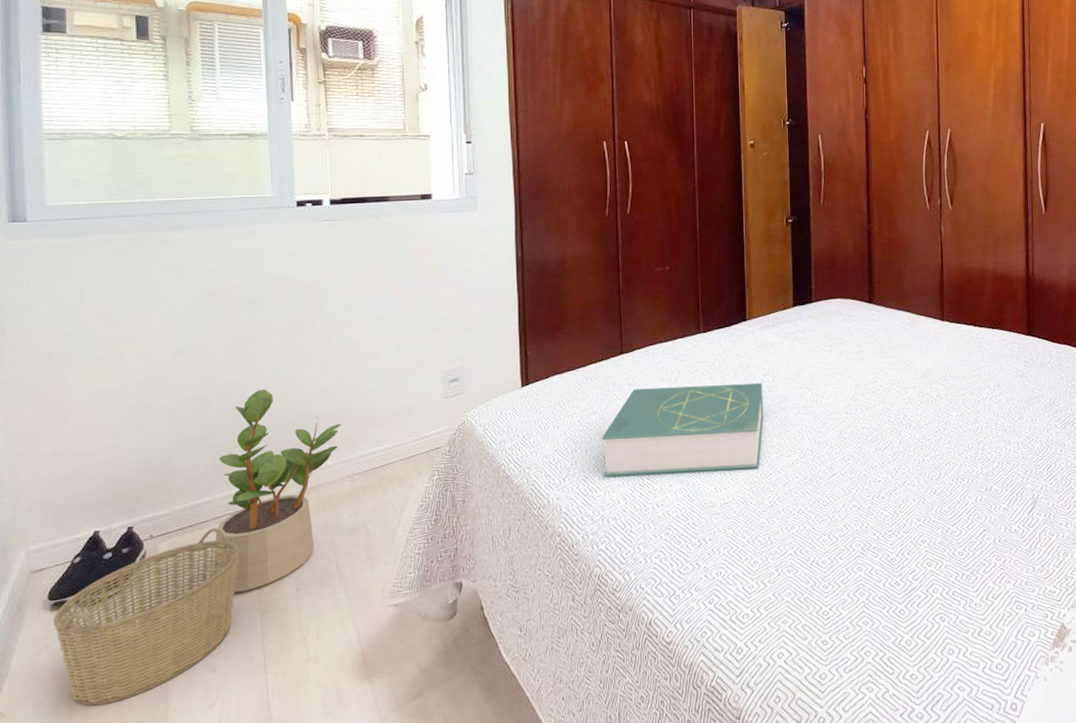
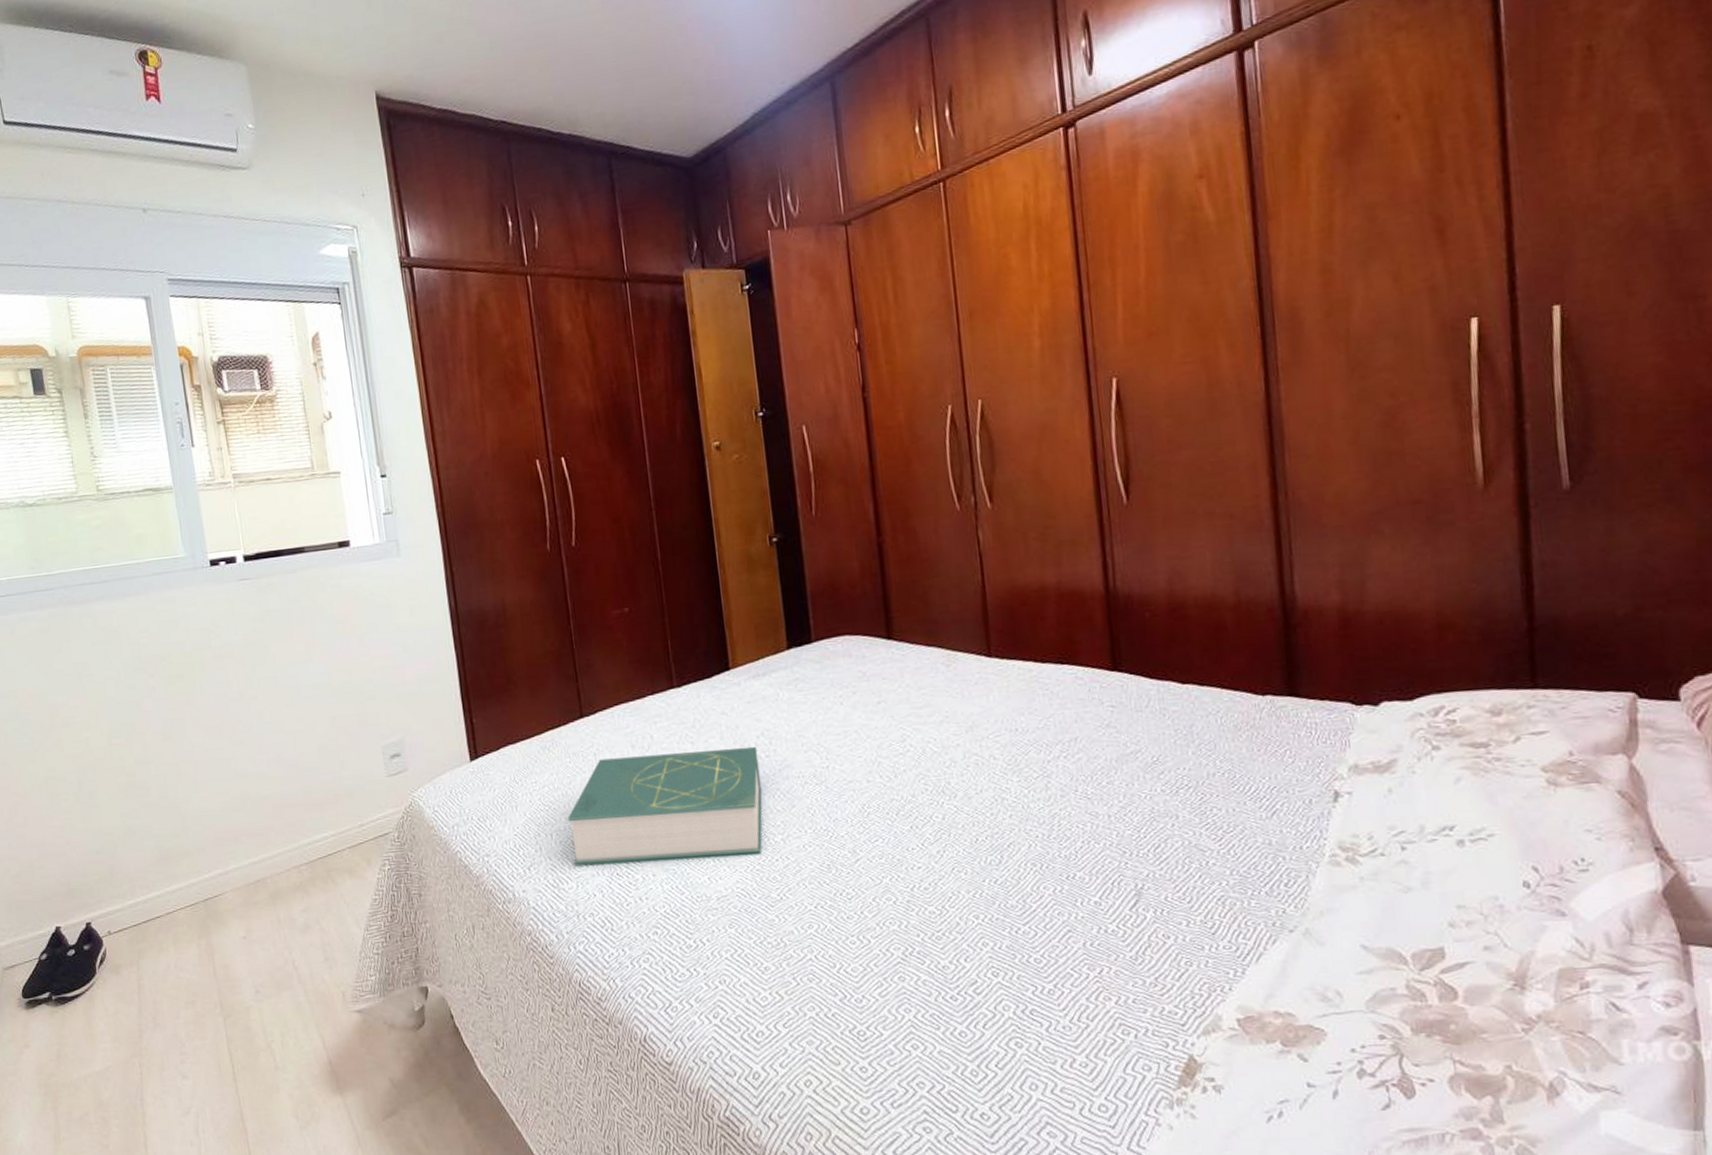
basket: present [54,527,240,706] -> none [29,923,197,1108]
potted plant: present [212,389,341,592] -> none [163,772,282,993]

